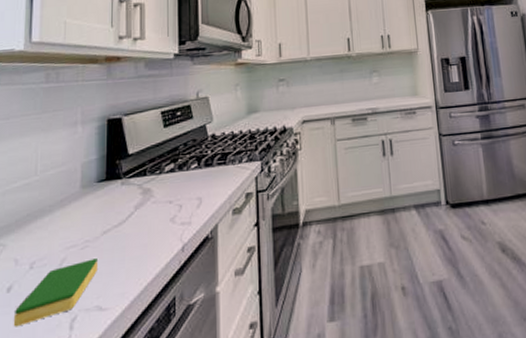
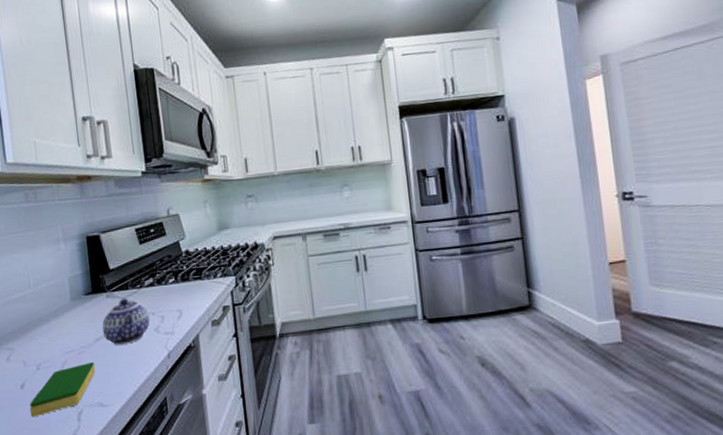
teapot: none [112,185,167,238] -> present [102,298,150,345]

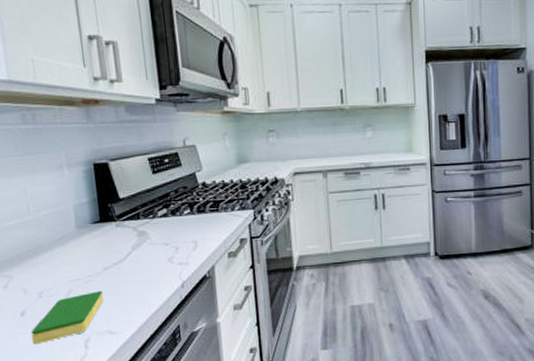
teapot: present [102,298,150,345] -> none [111,228,164,274]

